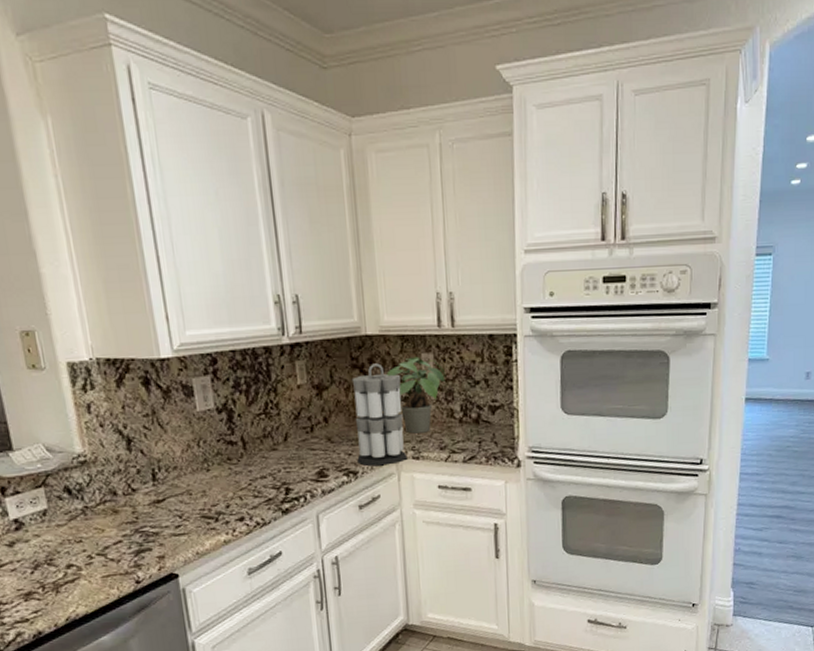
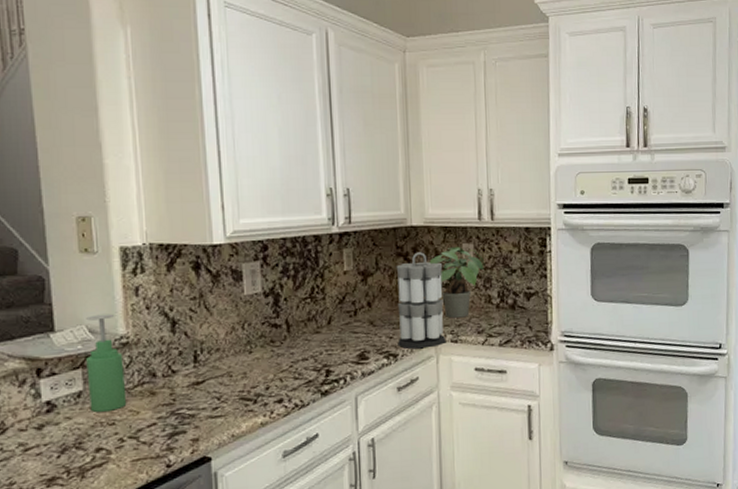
soap dispenser: none [42,432,92,530] -> present [86,313,127,412]

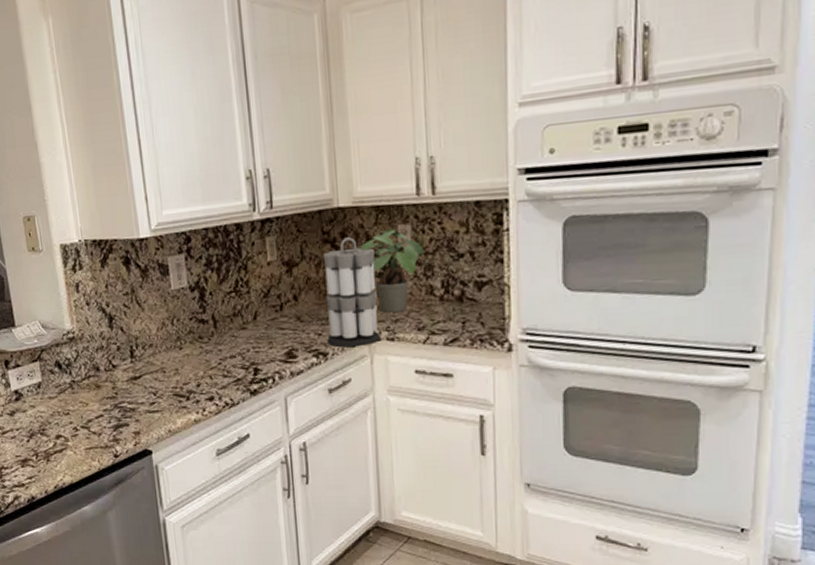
soap dispenser: present [86,313,127,412] -> none [39,309,78,402]

